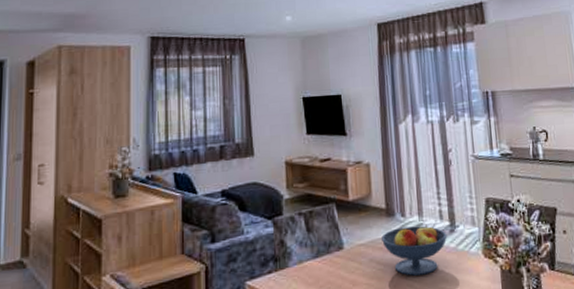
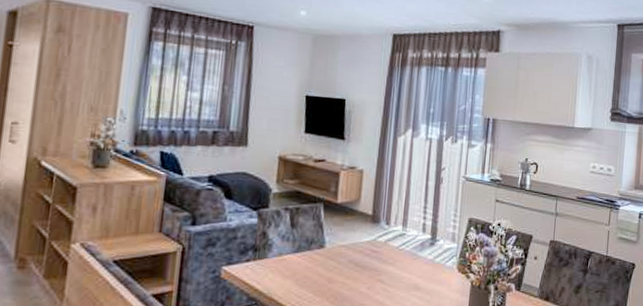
fruit bowl: present [382,224,447,276] -> none [363,234,427,281]

